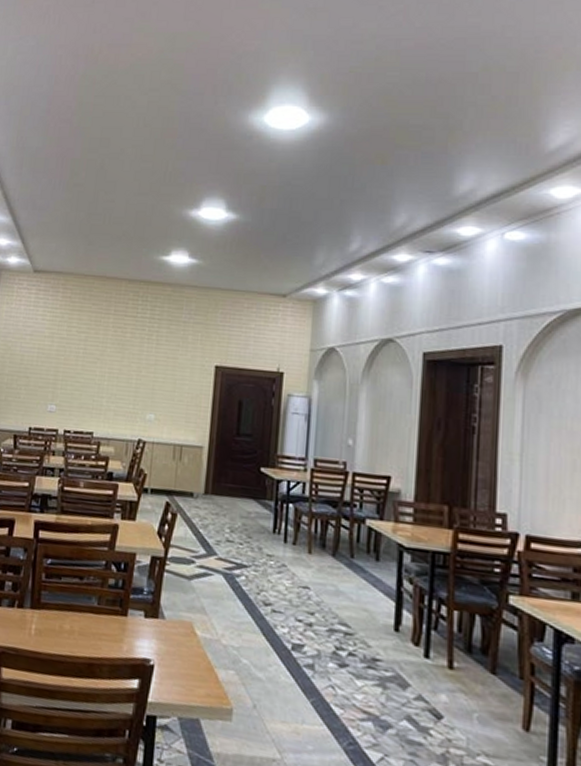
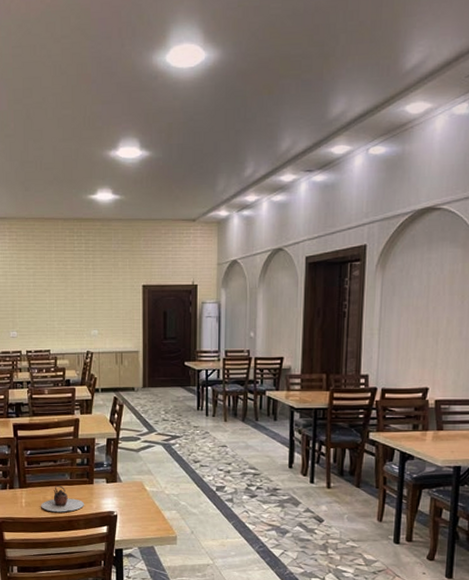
teapot: none [55,611,113,651] -> present [41,485,85,512]

